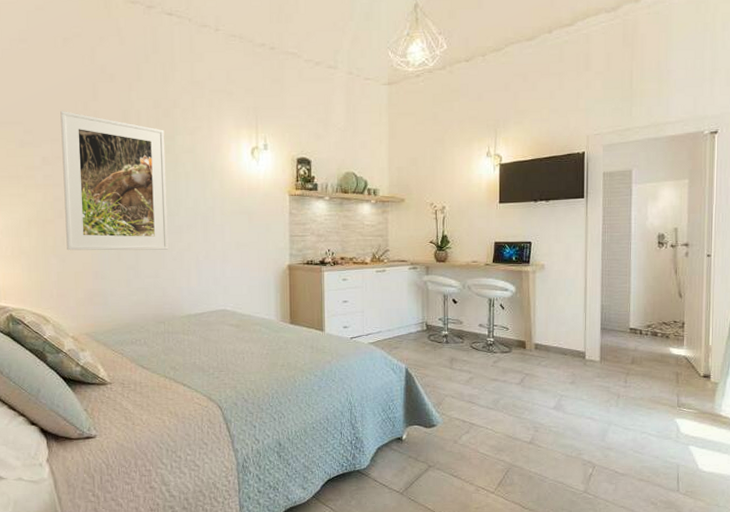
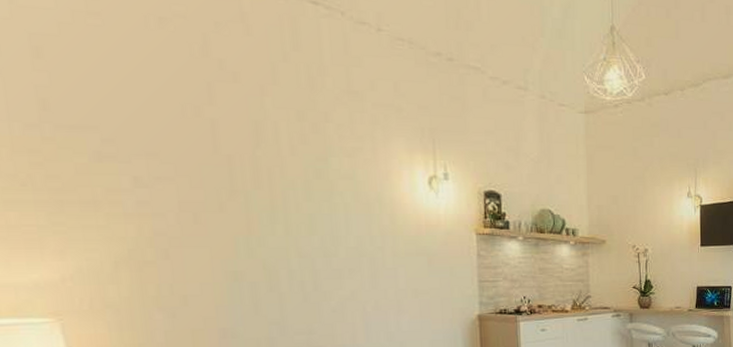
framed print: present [60,111,169,251] -> none [158,116,325,302]

